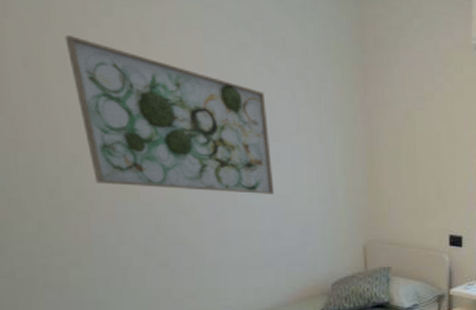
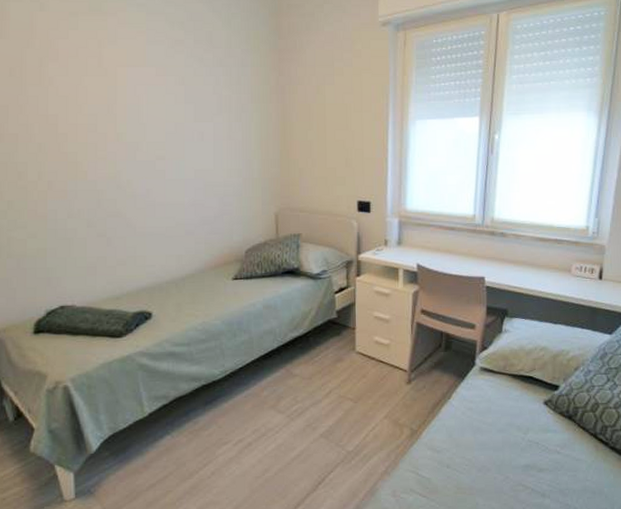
wall art: present [65,35,275,195] -> none [41,47,198,169]

